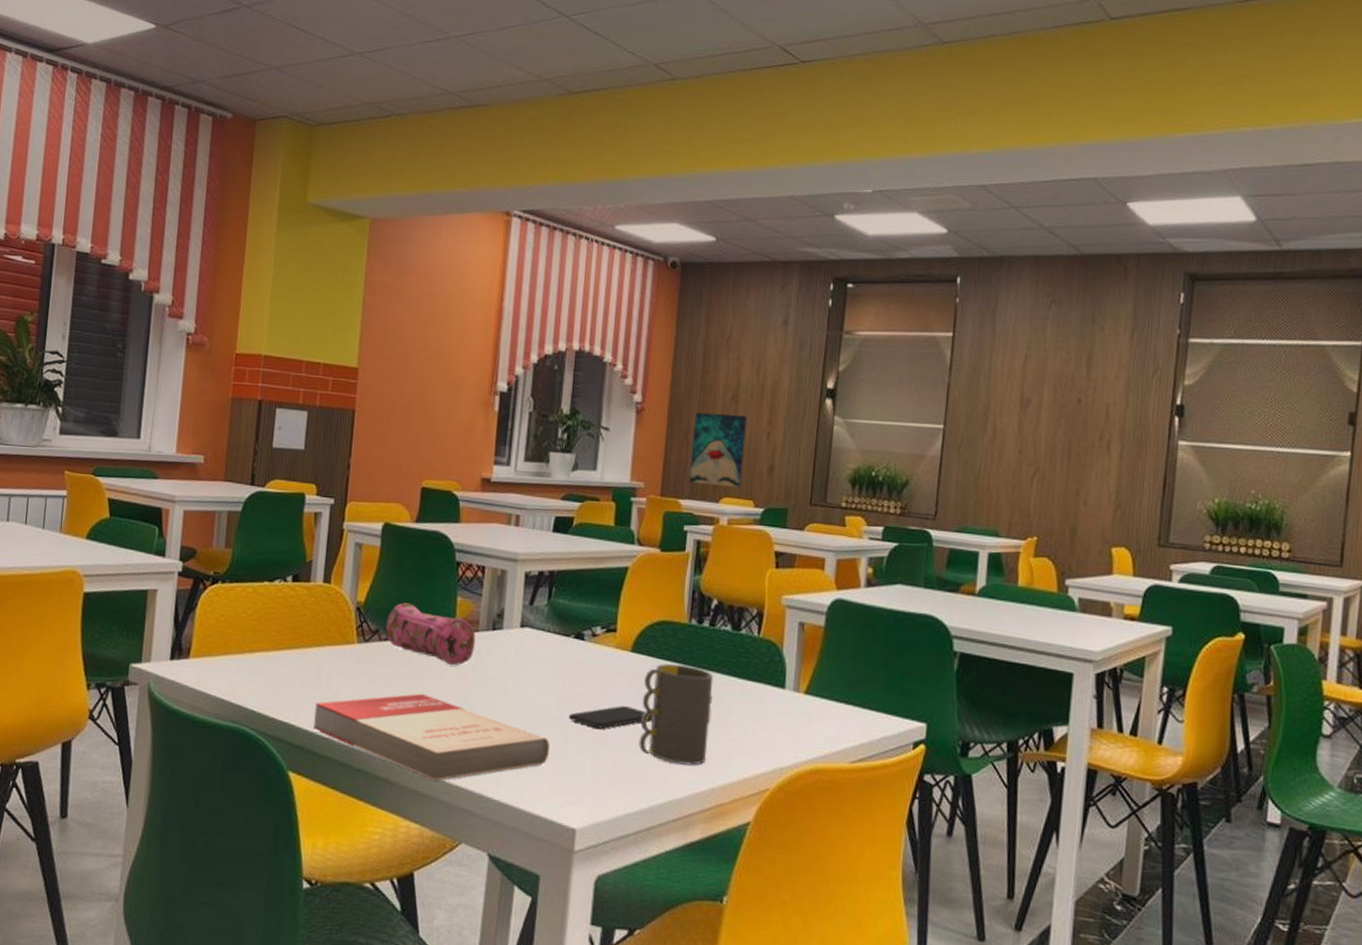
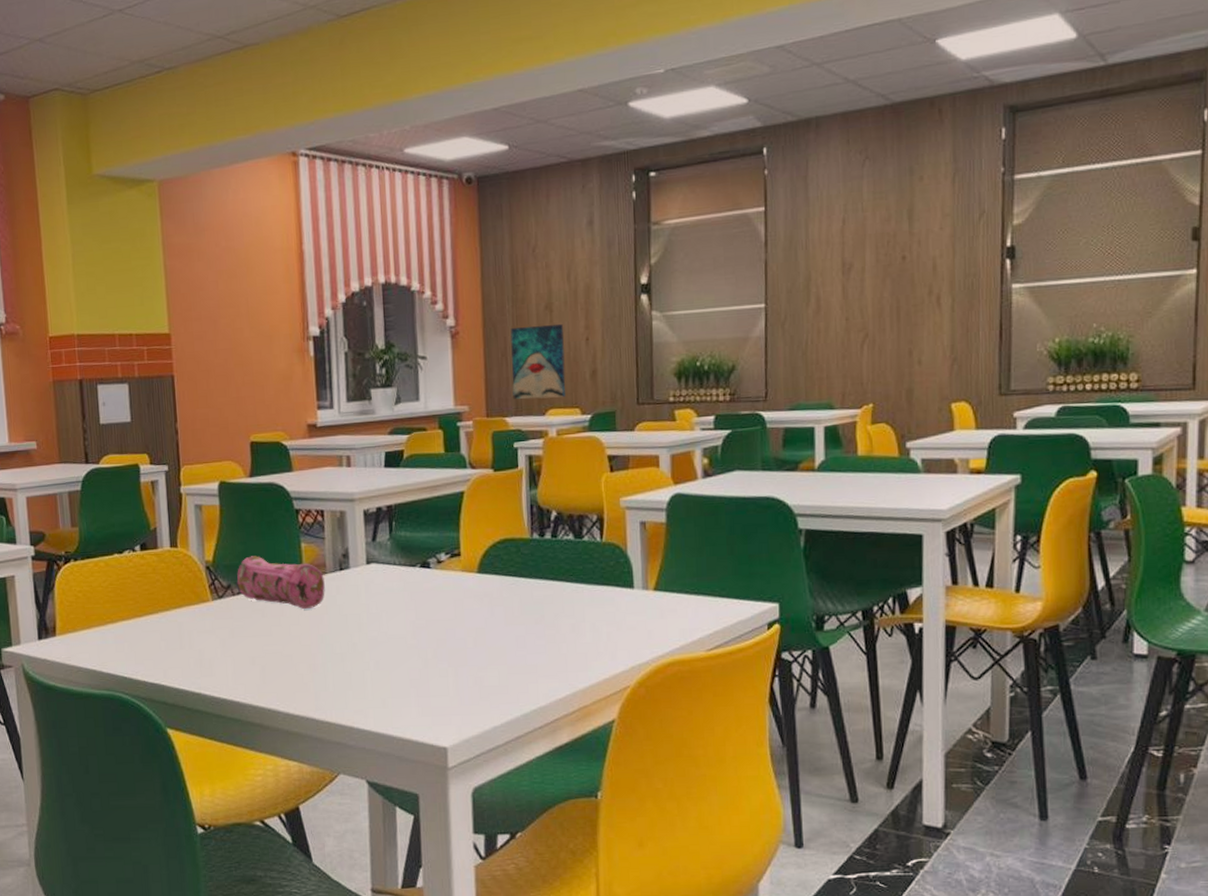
book: present [313,693,550,781] -> none [182,640,412,720]
smartphone: present [569,705,652,729] -> none [425,625,507,650]
mug: present [639,664,714,766] -> none [494,578,565,674]

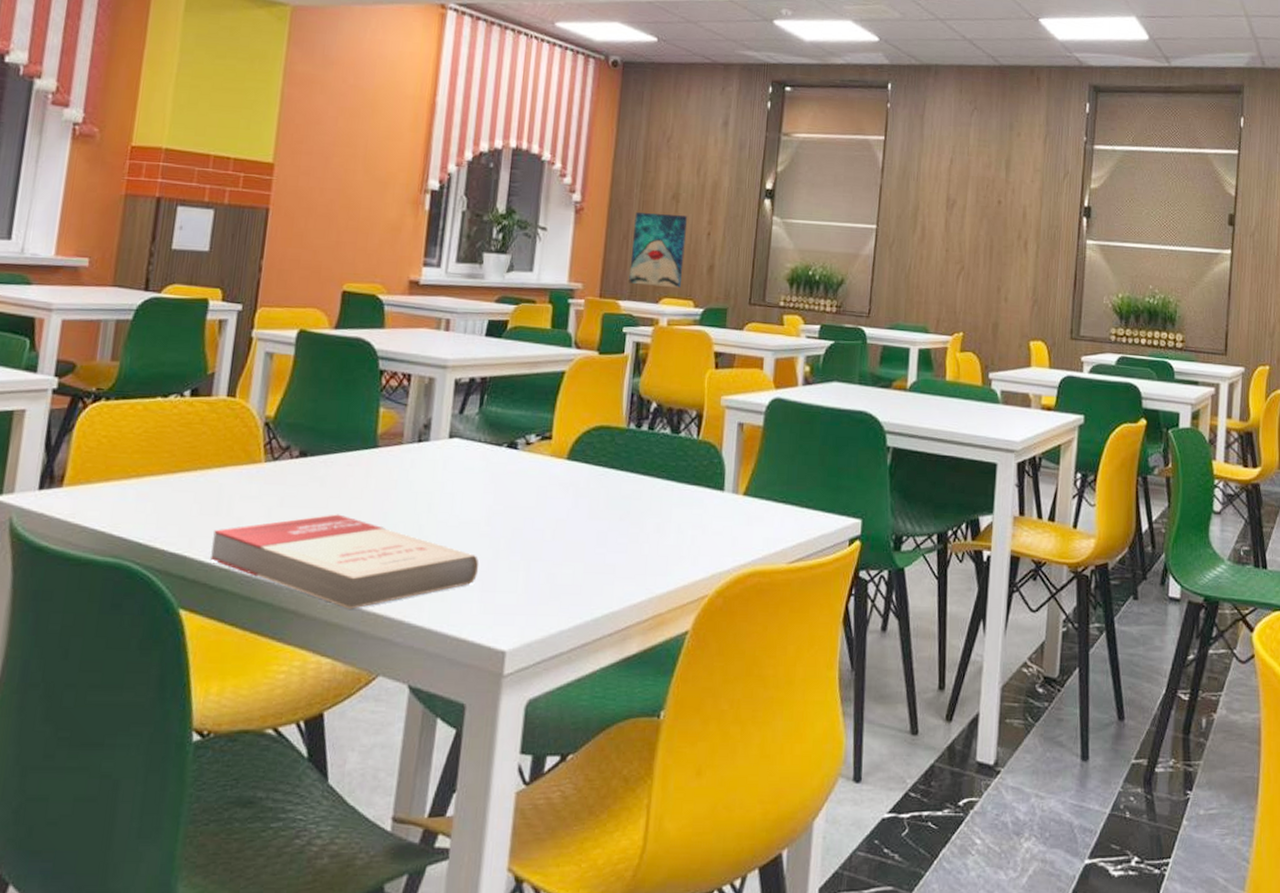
book: none [182,640,412,720] -> present [211,514,479,609]
pencil case: present [235,556,325,610] -> none [296,416,399,482]

